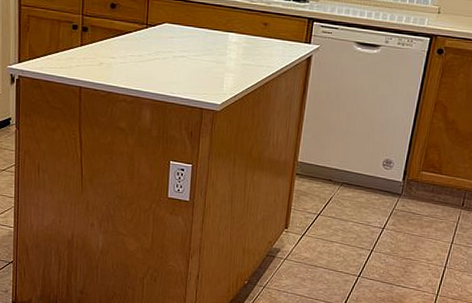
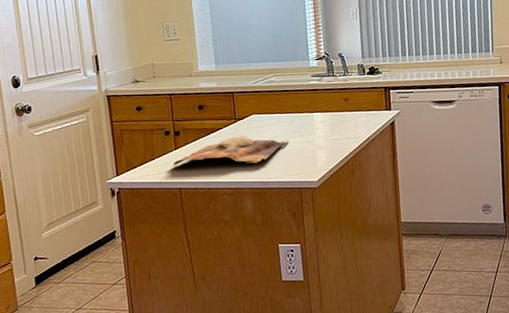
cutting board: none [74,42,199,75] -> present [171,135,290,168]

